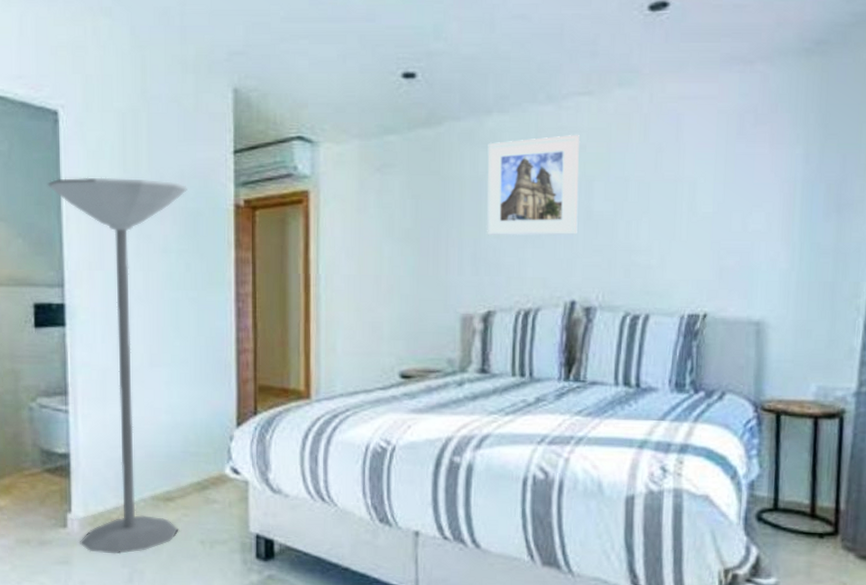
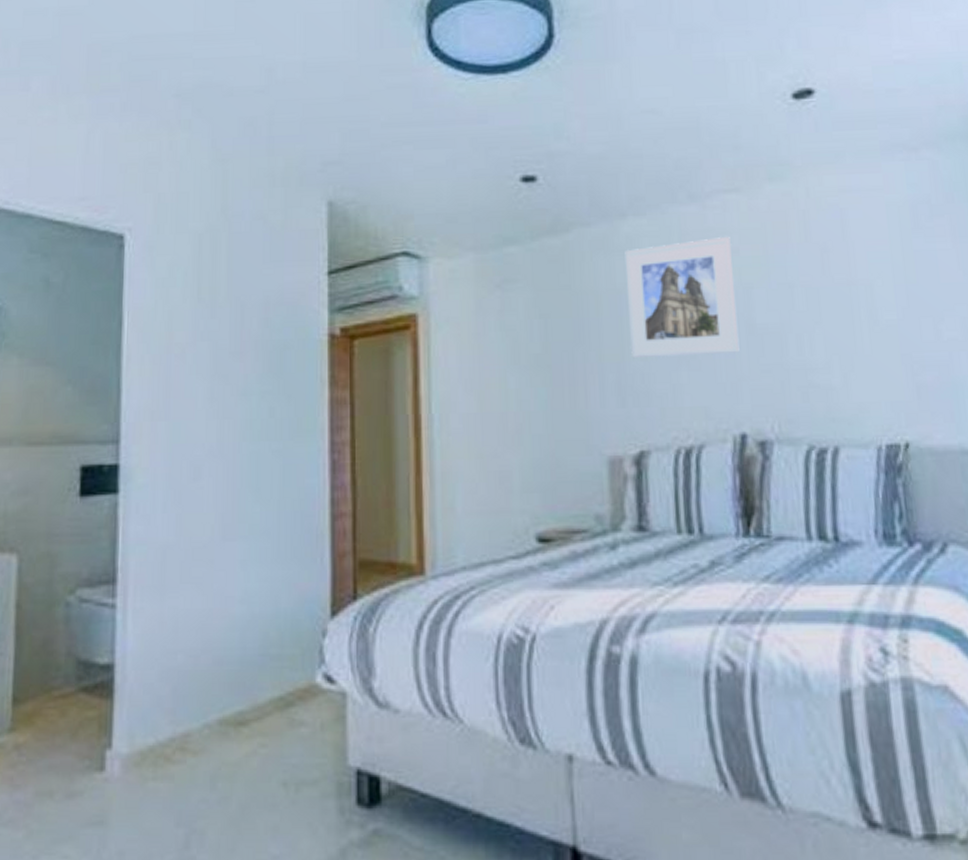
floor lamp: present [47,177,187,555] -> none [106,308,273,808]

